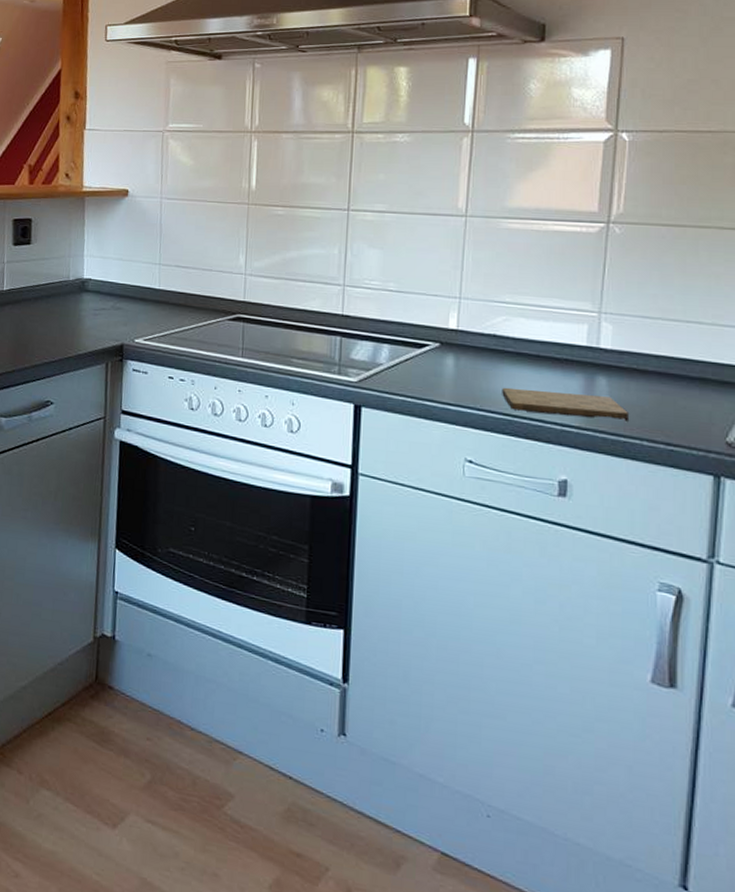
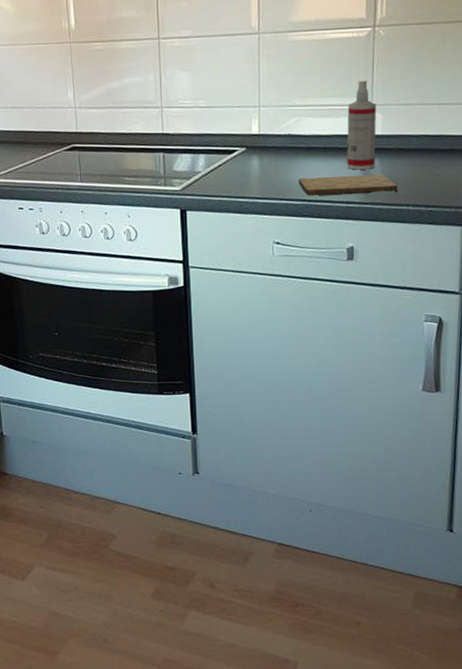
spray bottle: none [565,282,607,389] -> present [346,80,377,170]

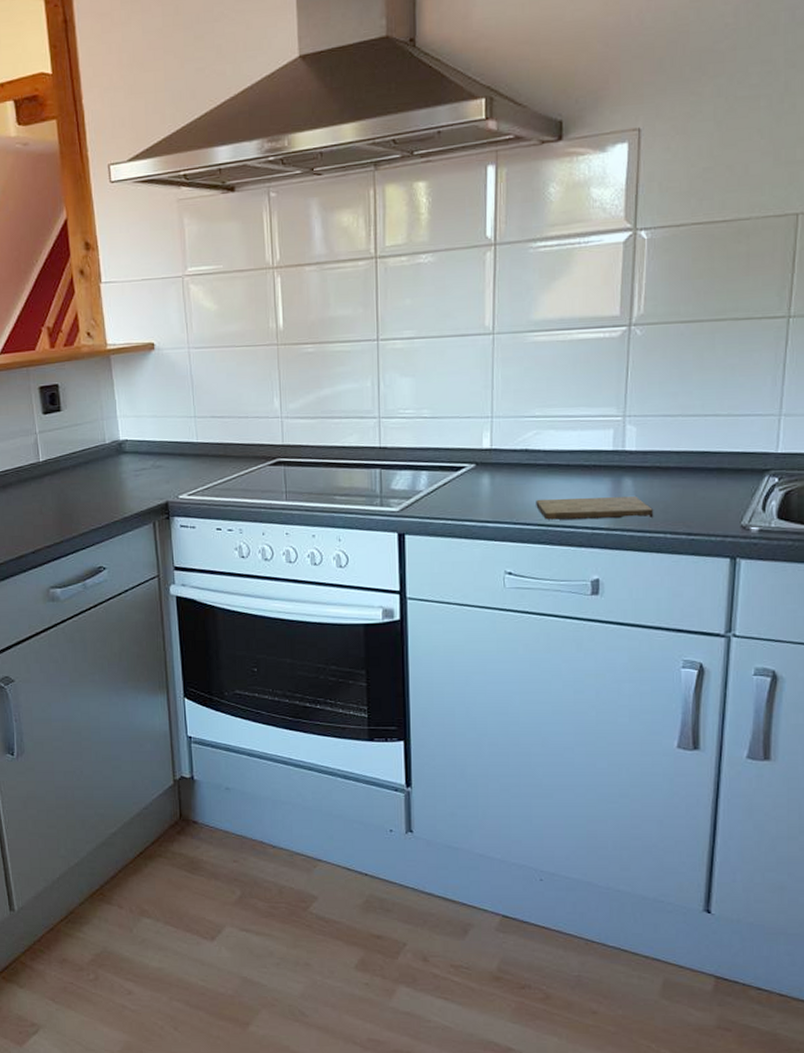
spray bottle: present [346,80,377,170] -> none [593,387,631,491]

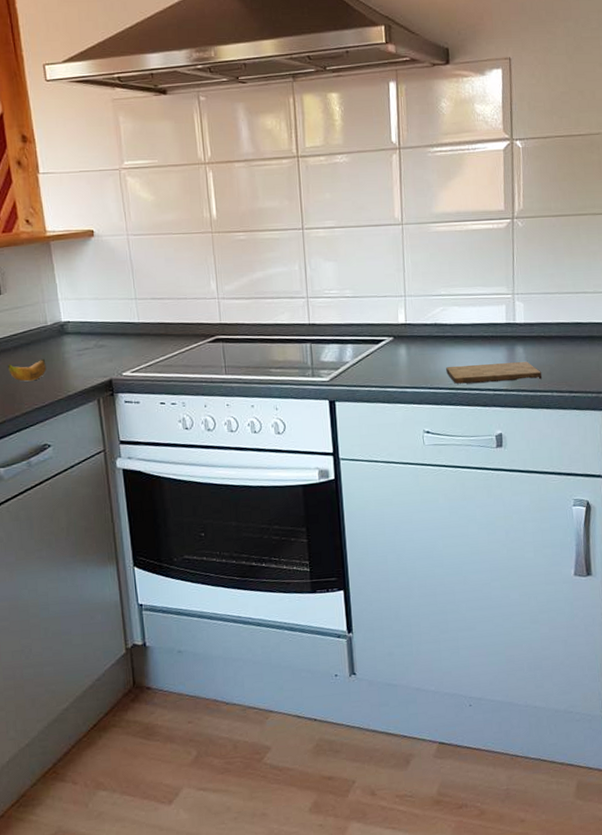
banana: none [65,478,104,501] -> present [7,358,47,382]

